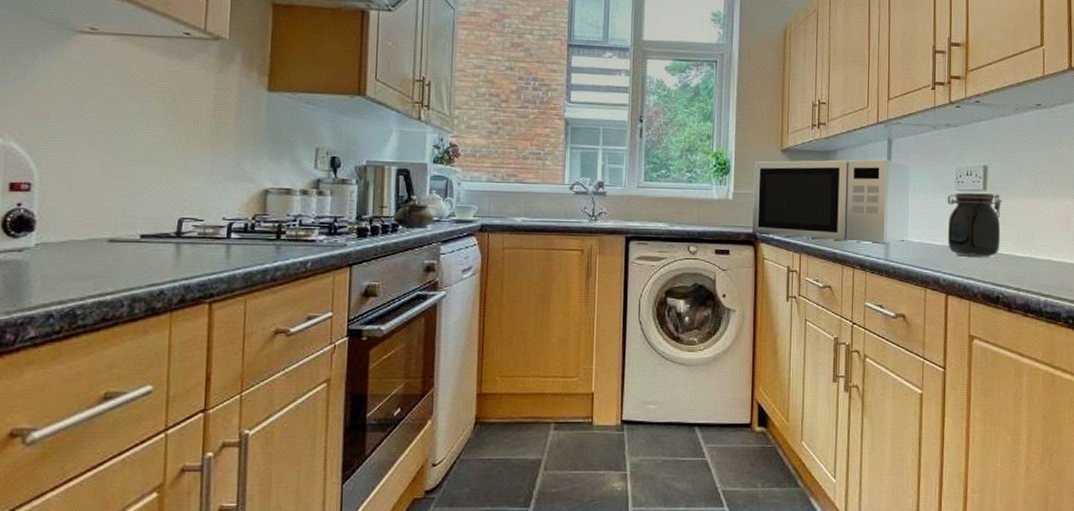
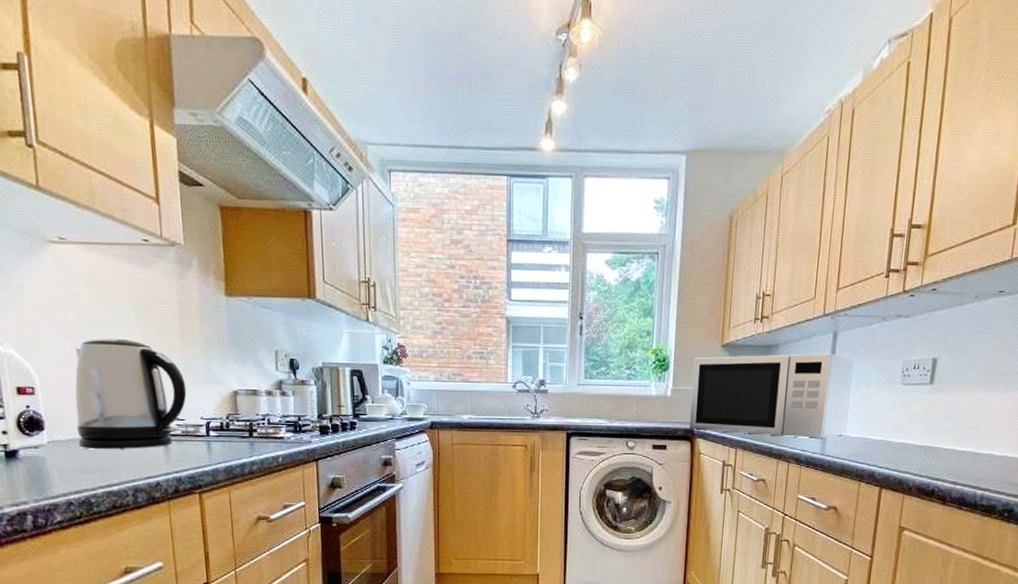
kettle: none [73,131,211,254] -> present [75,338,187,450]
teapot: present [392,198,434,228] -> none [350,397,388,426]
jar: present [947,193,1002,258] -> none [887,387,949,453]

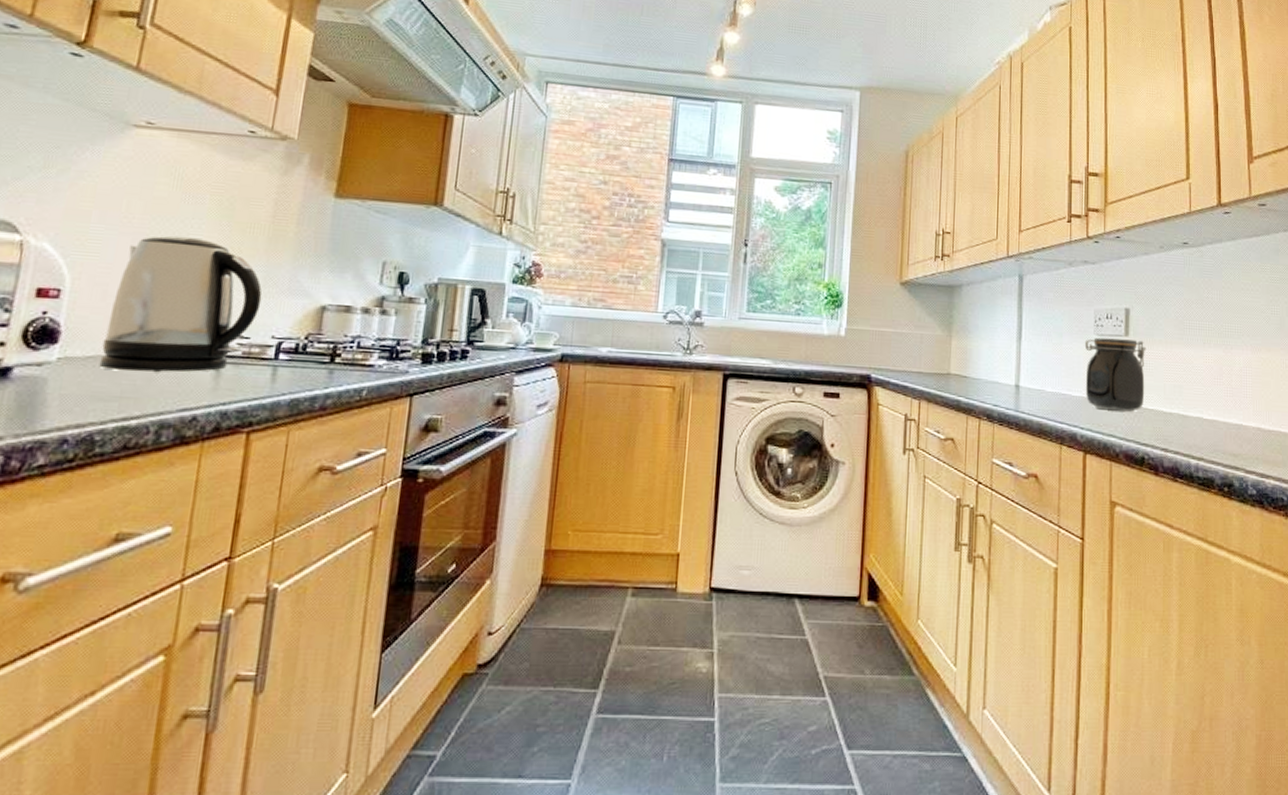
microwave: present [689,353,855,440] -> none [866,294,1044,393]
jar: none [887,387,949,453] -> present [1084,337,1146,413]

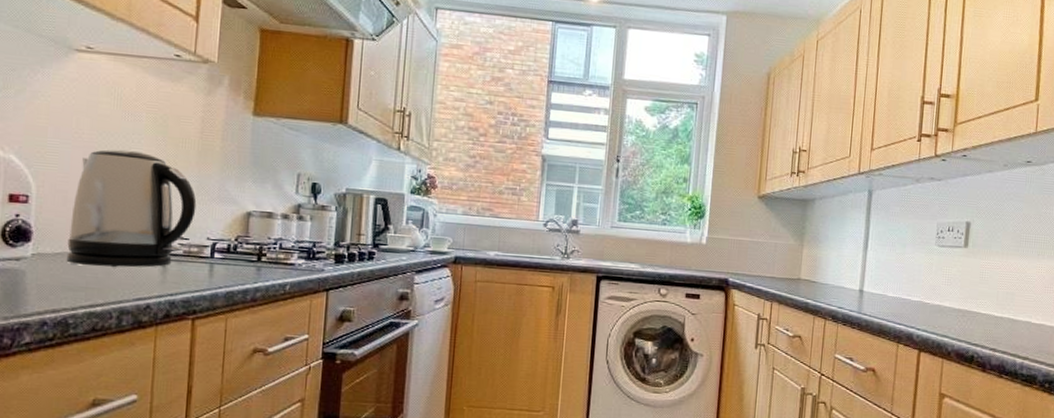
jar: present [1084,337,1146,413] -> none [924,248,984,316]

